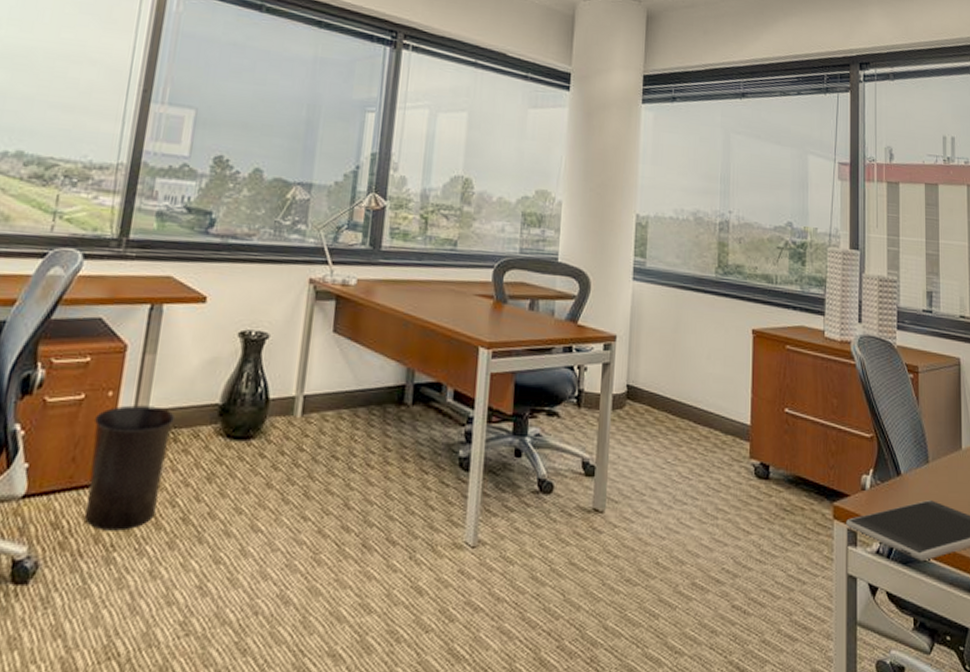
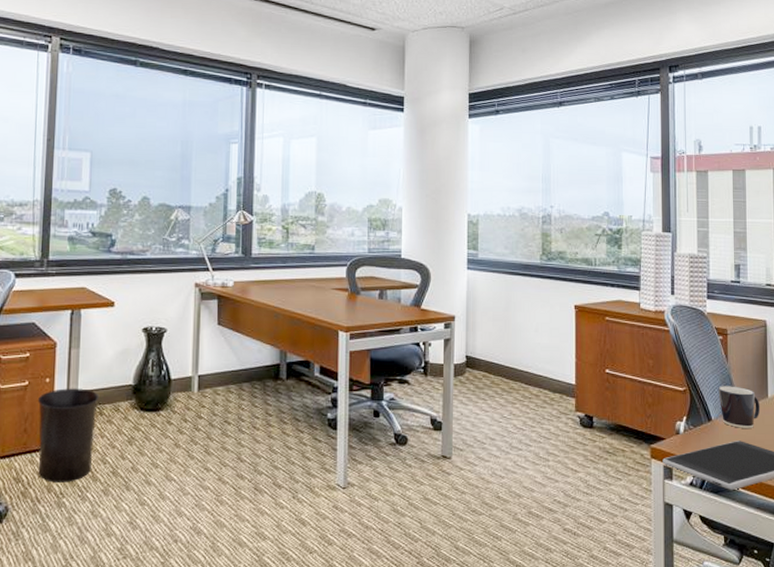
mug: none [908,433,954,486] -> present [718,386,761,428]

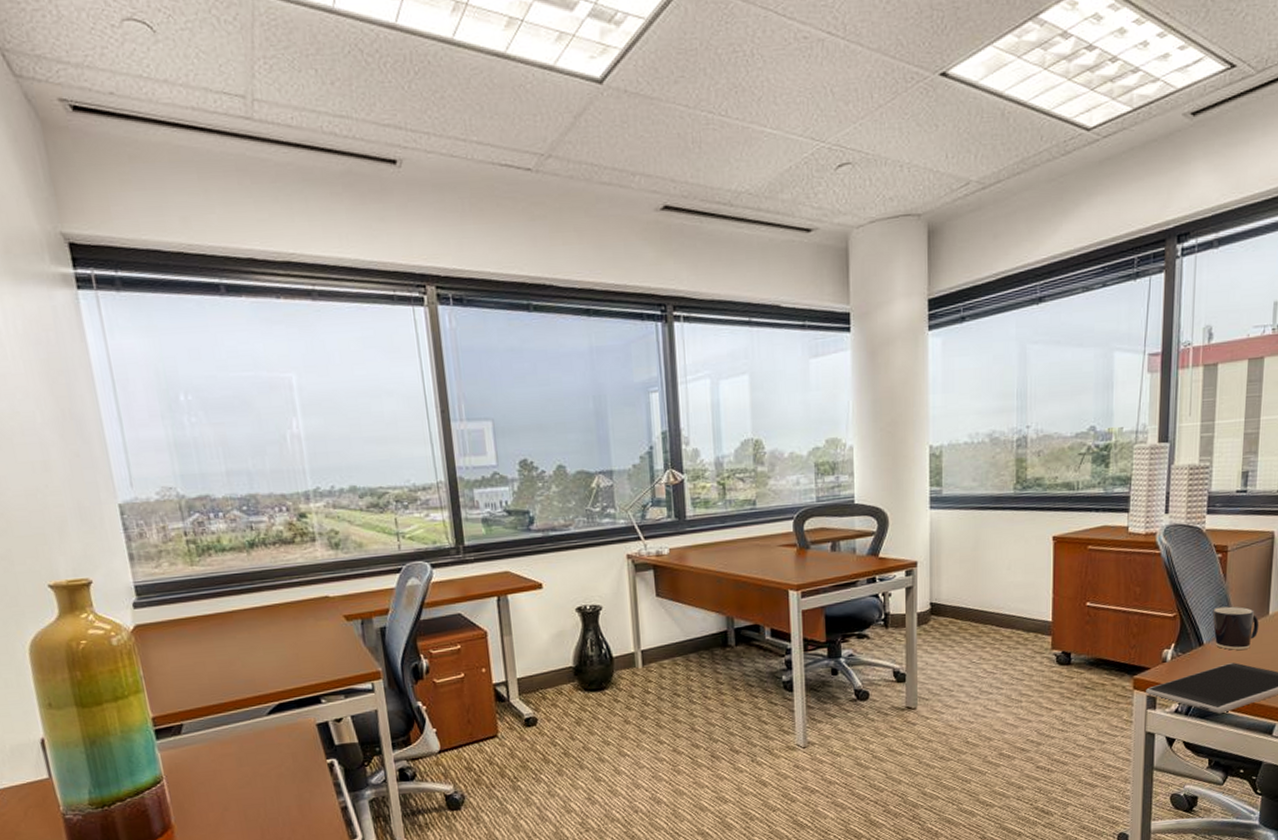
waste bin: present [38,388,100,483] -> none [477,675,542,768]

